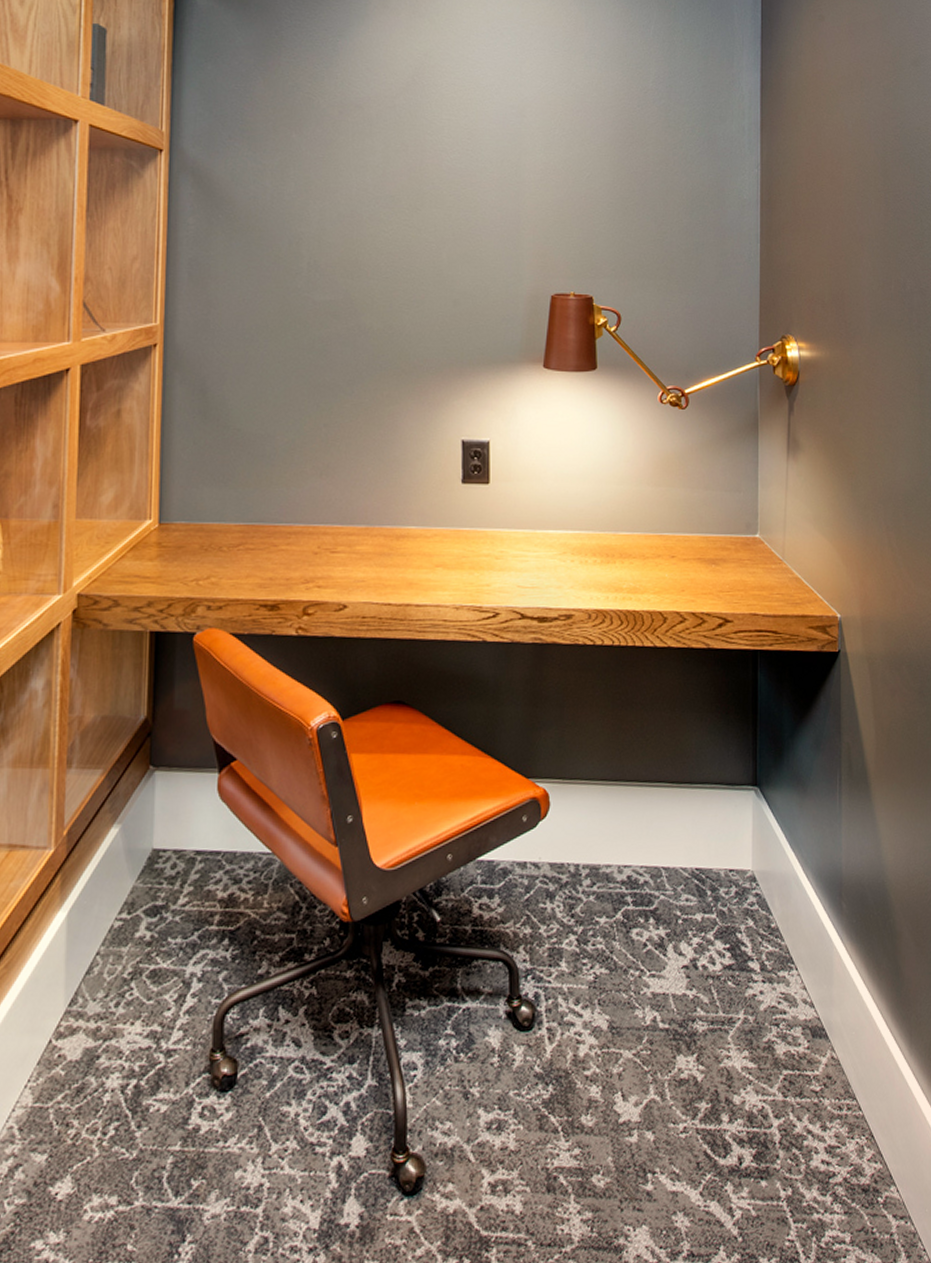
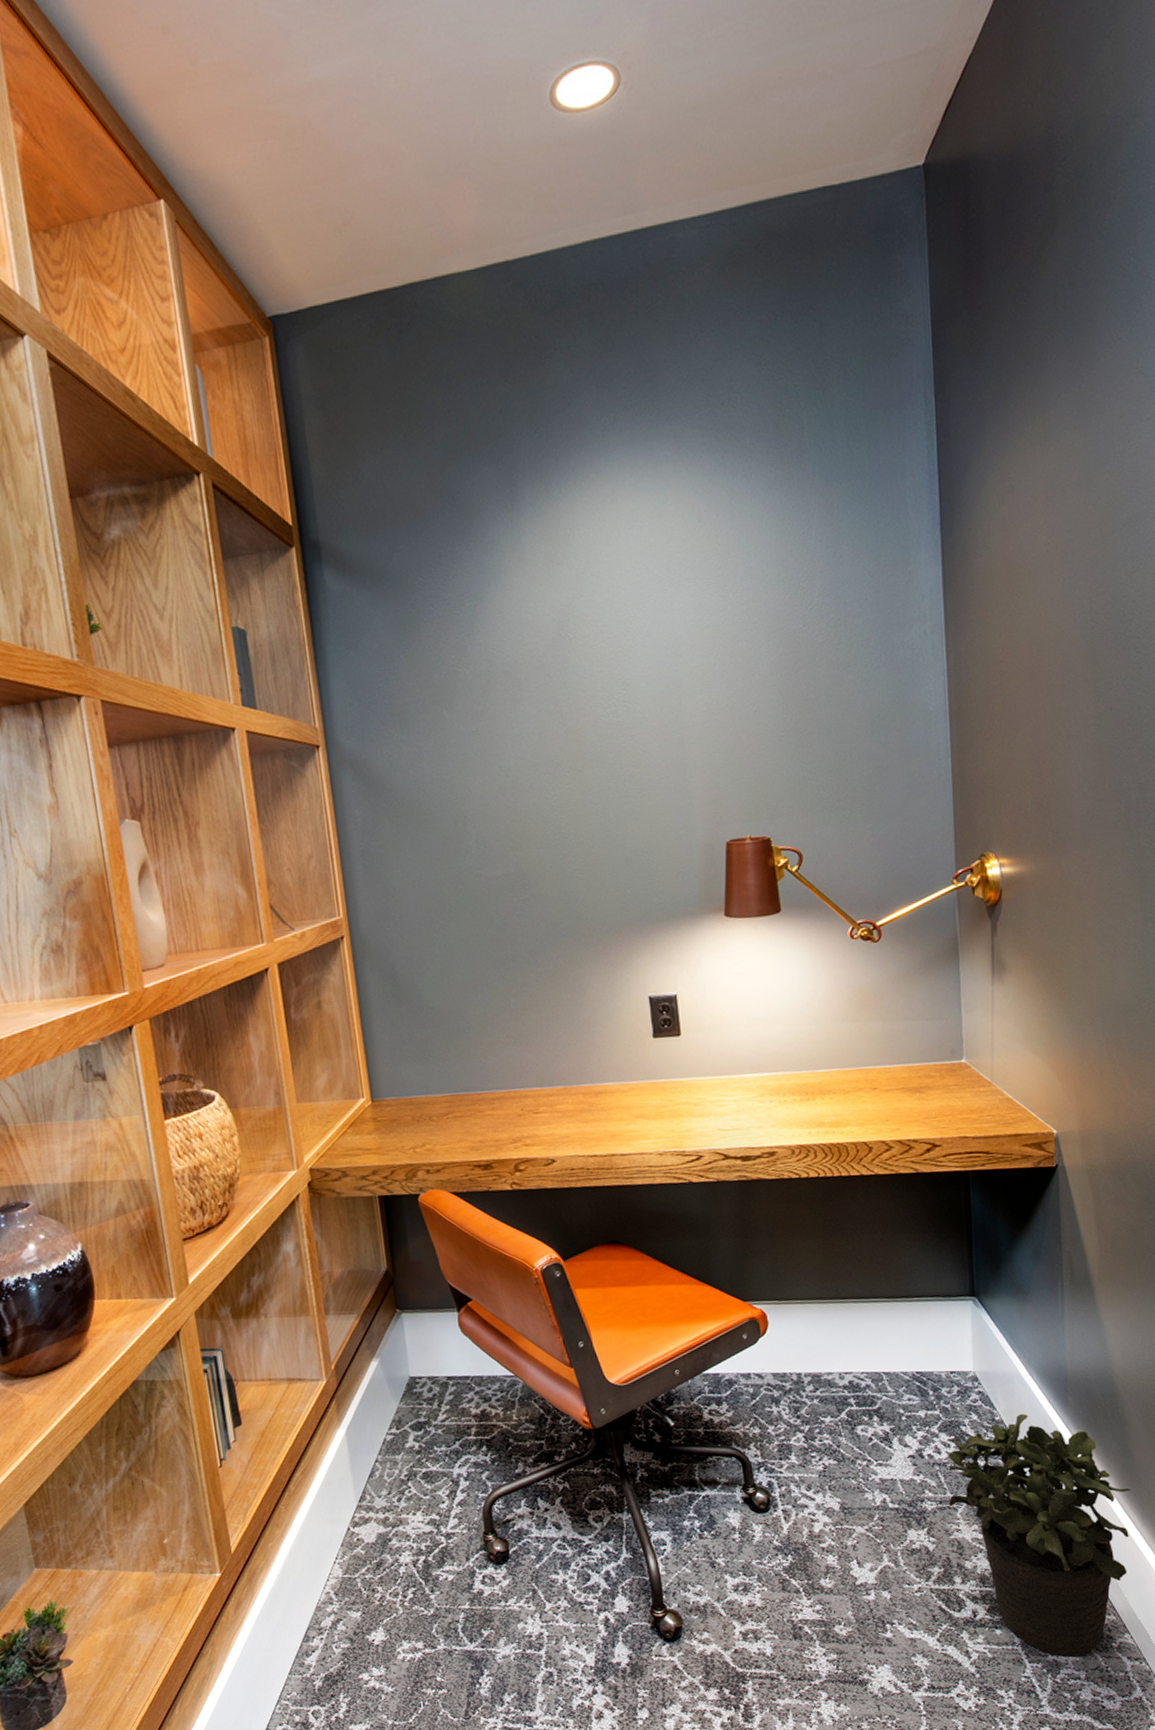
potted plant: none [720,920,901,1215] -> present [949,1413,1131,1657]

